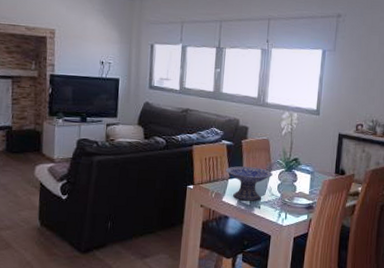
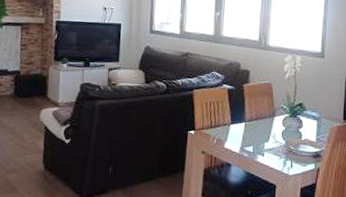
decorative bowl: present [225,166,273,201] -> none [226,111,276,148]

